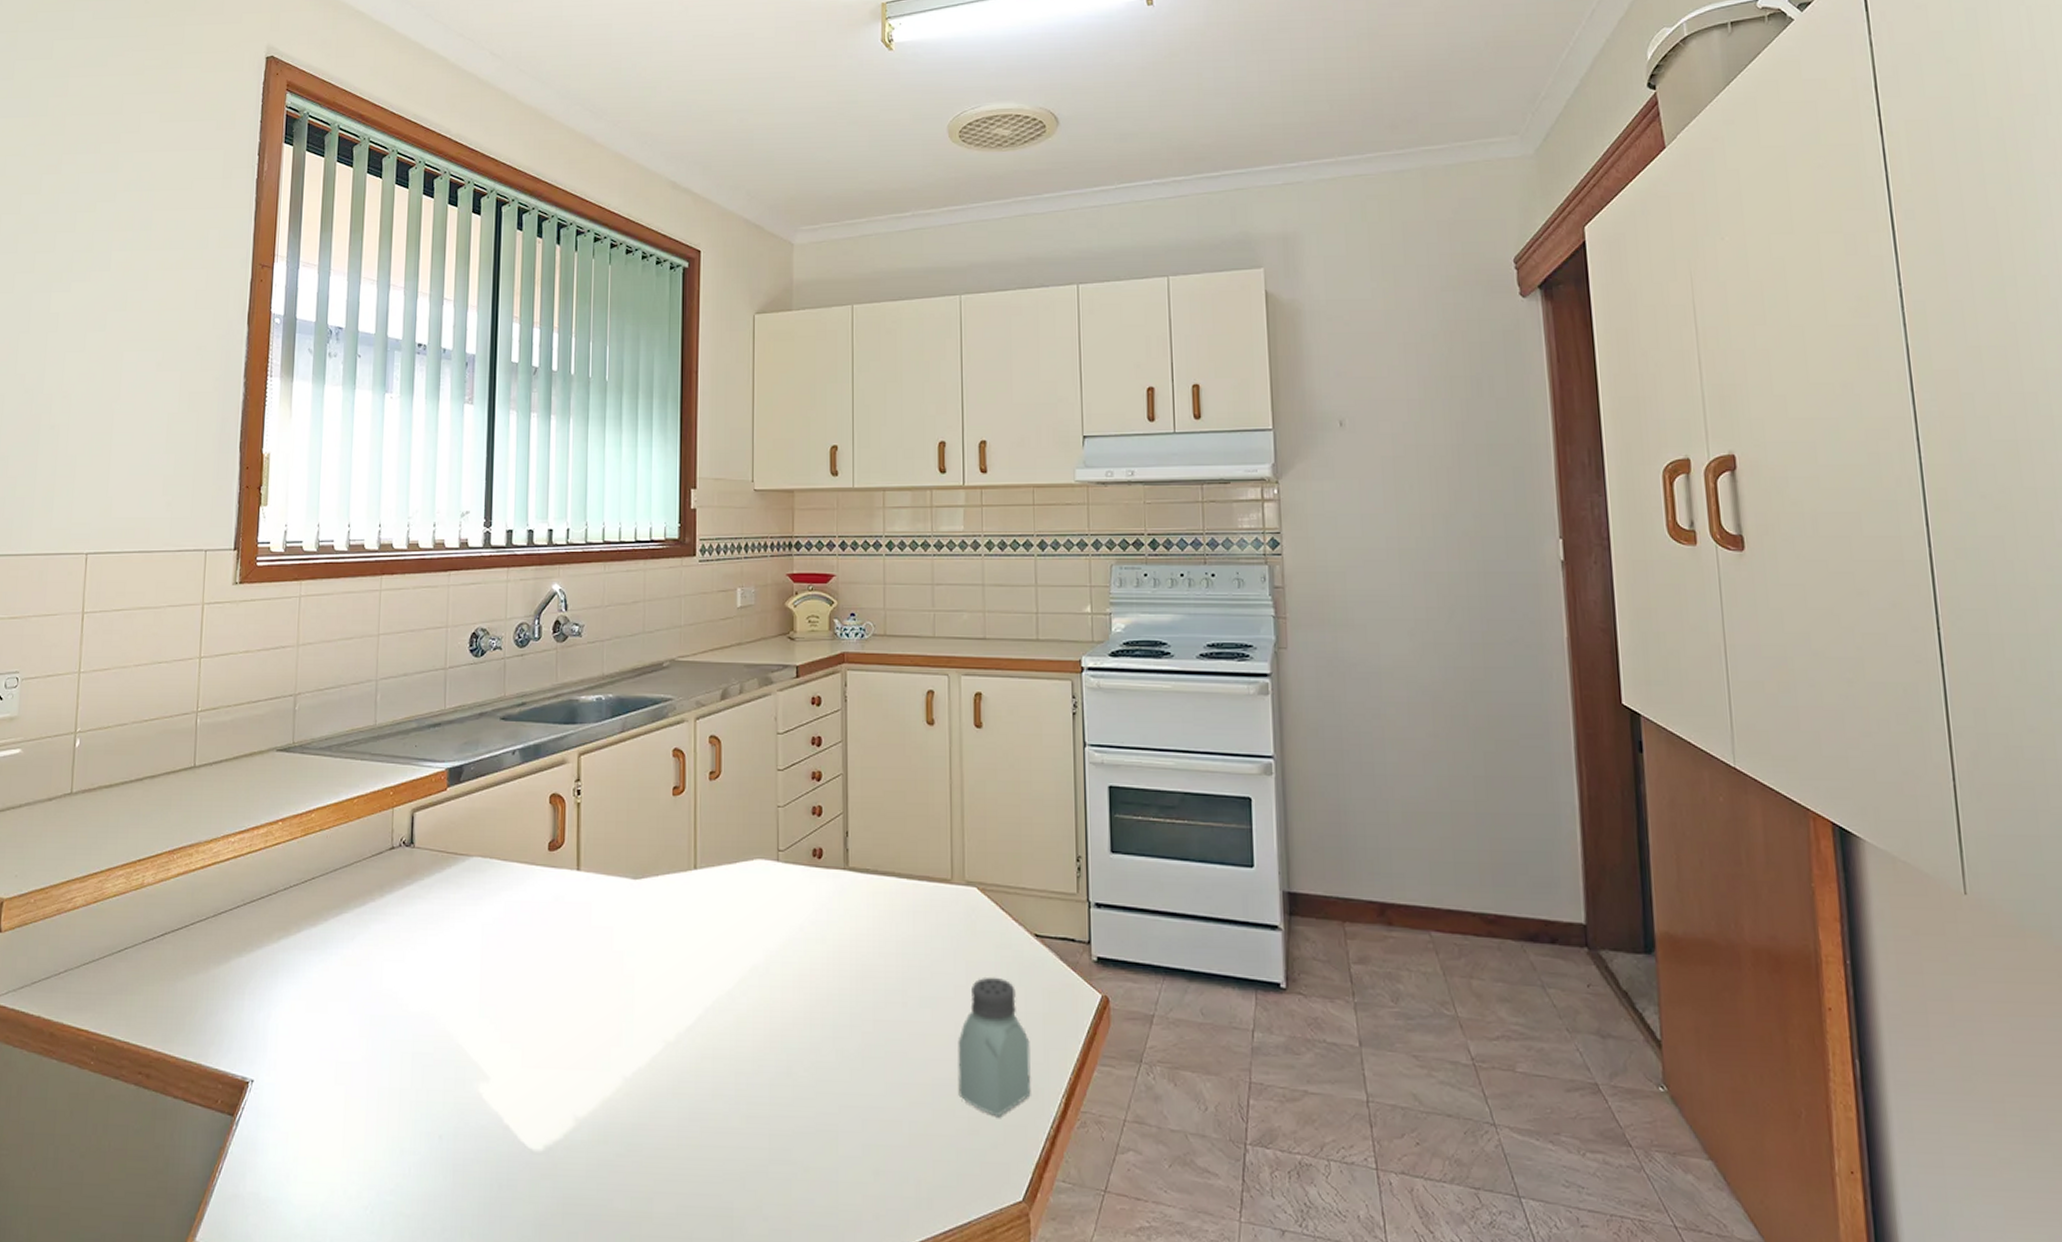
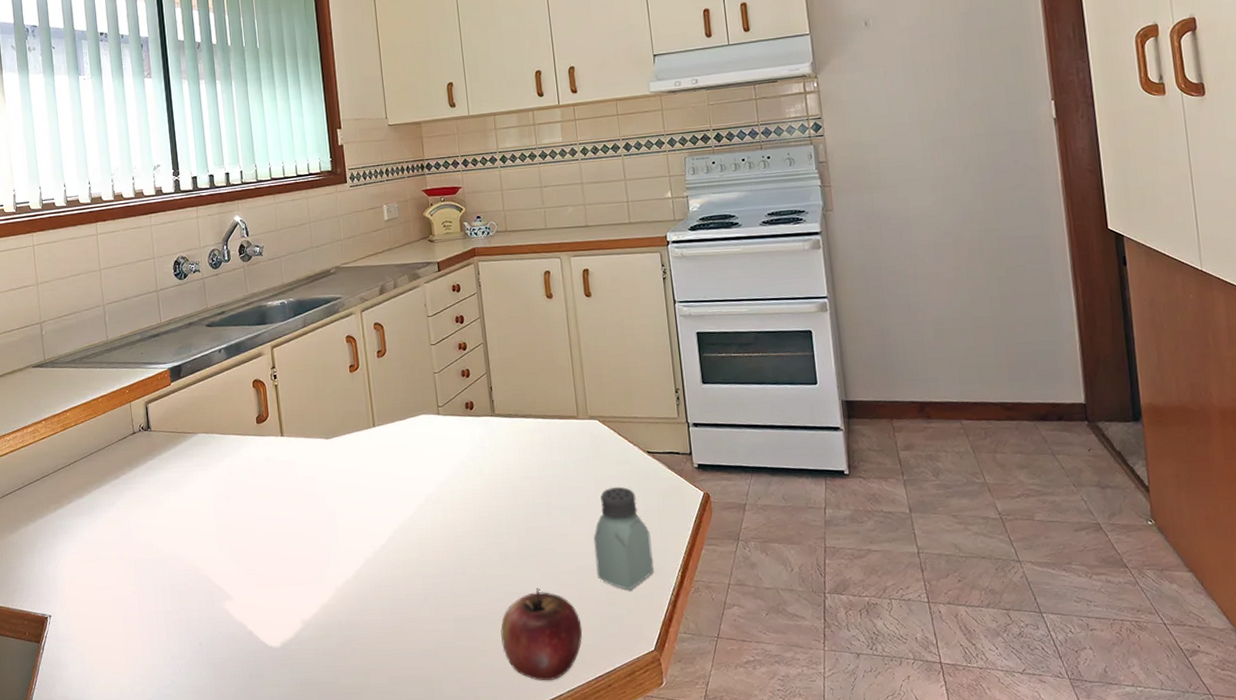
apple: none [827,1102,933,1229] -> present [500,588,582,681]

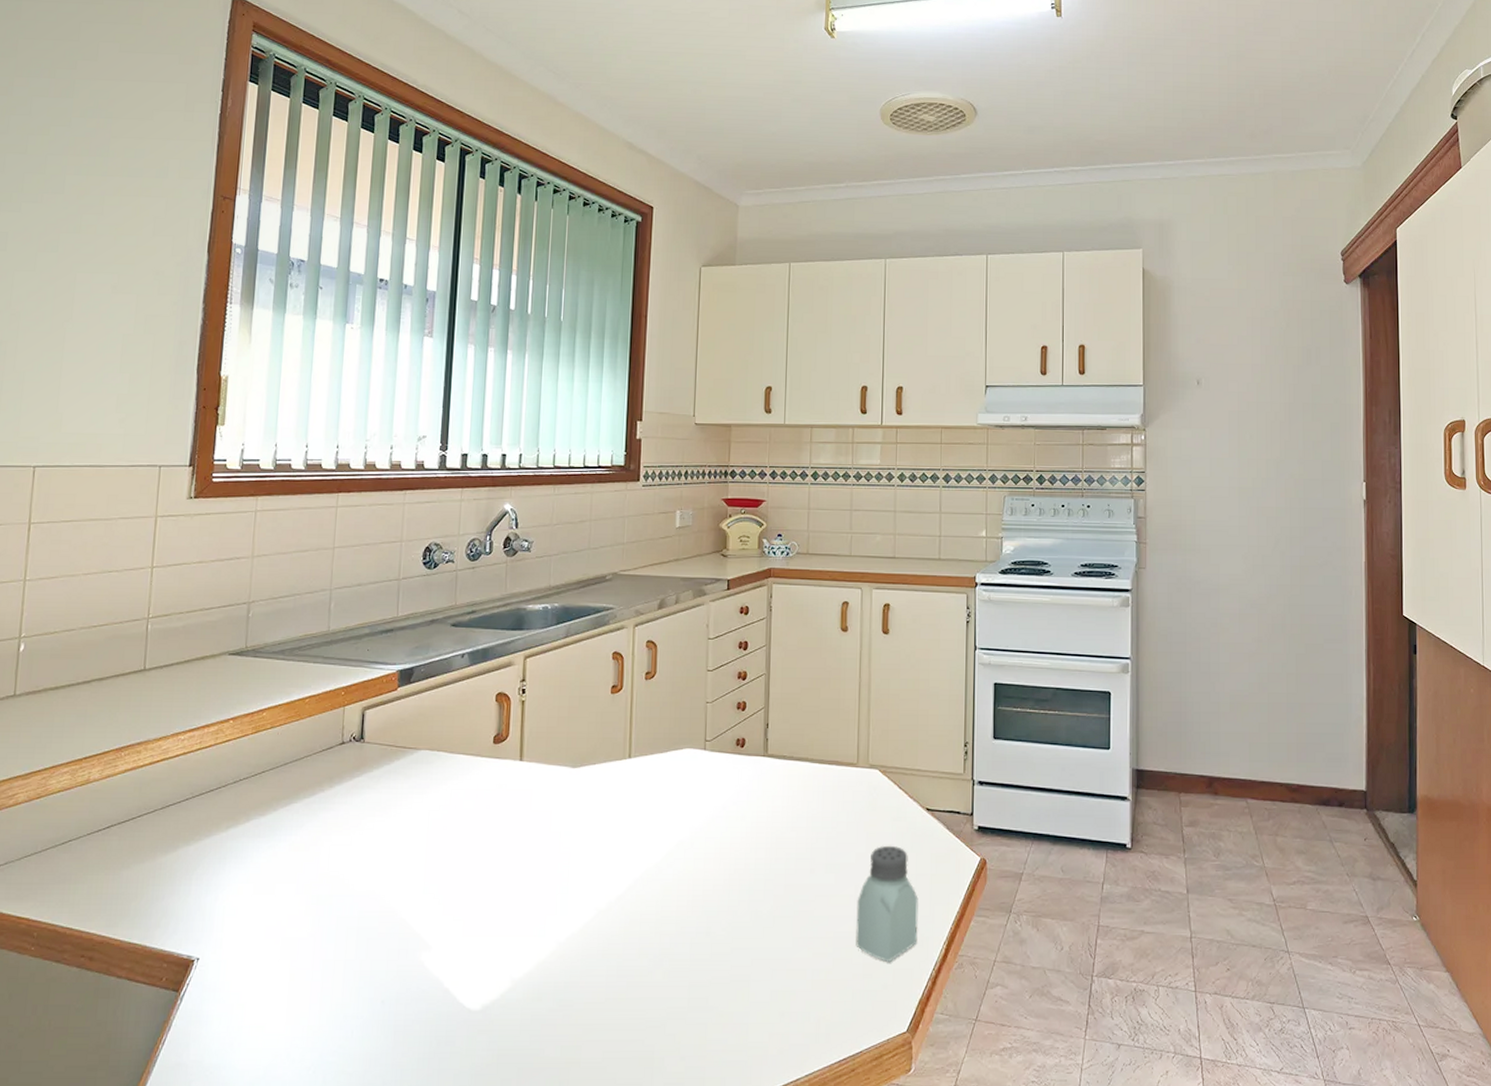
apple: present [500,588,582,681] -> none [739,954,831,1061]

